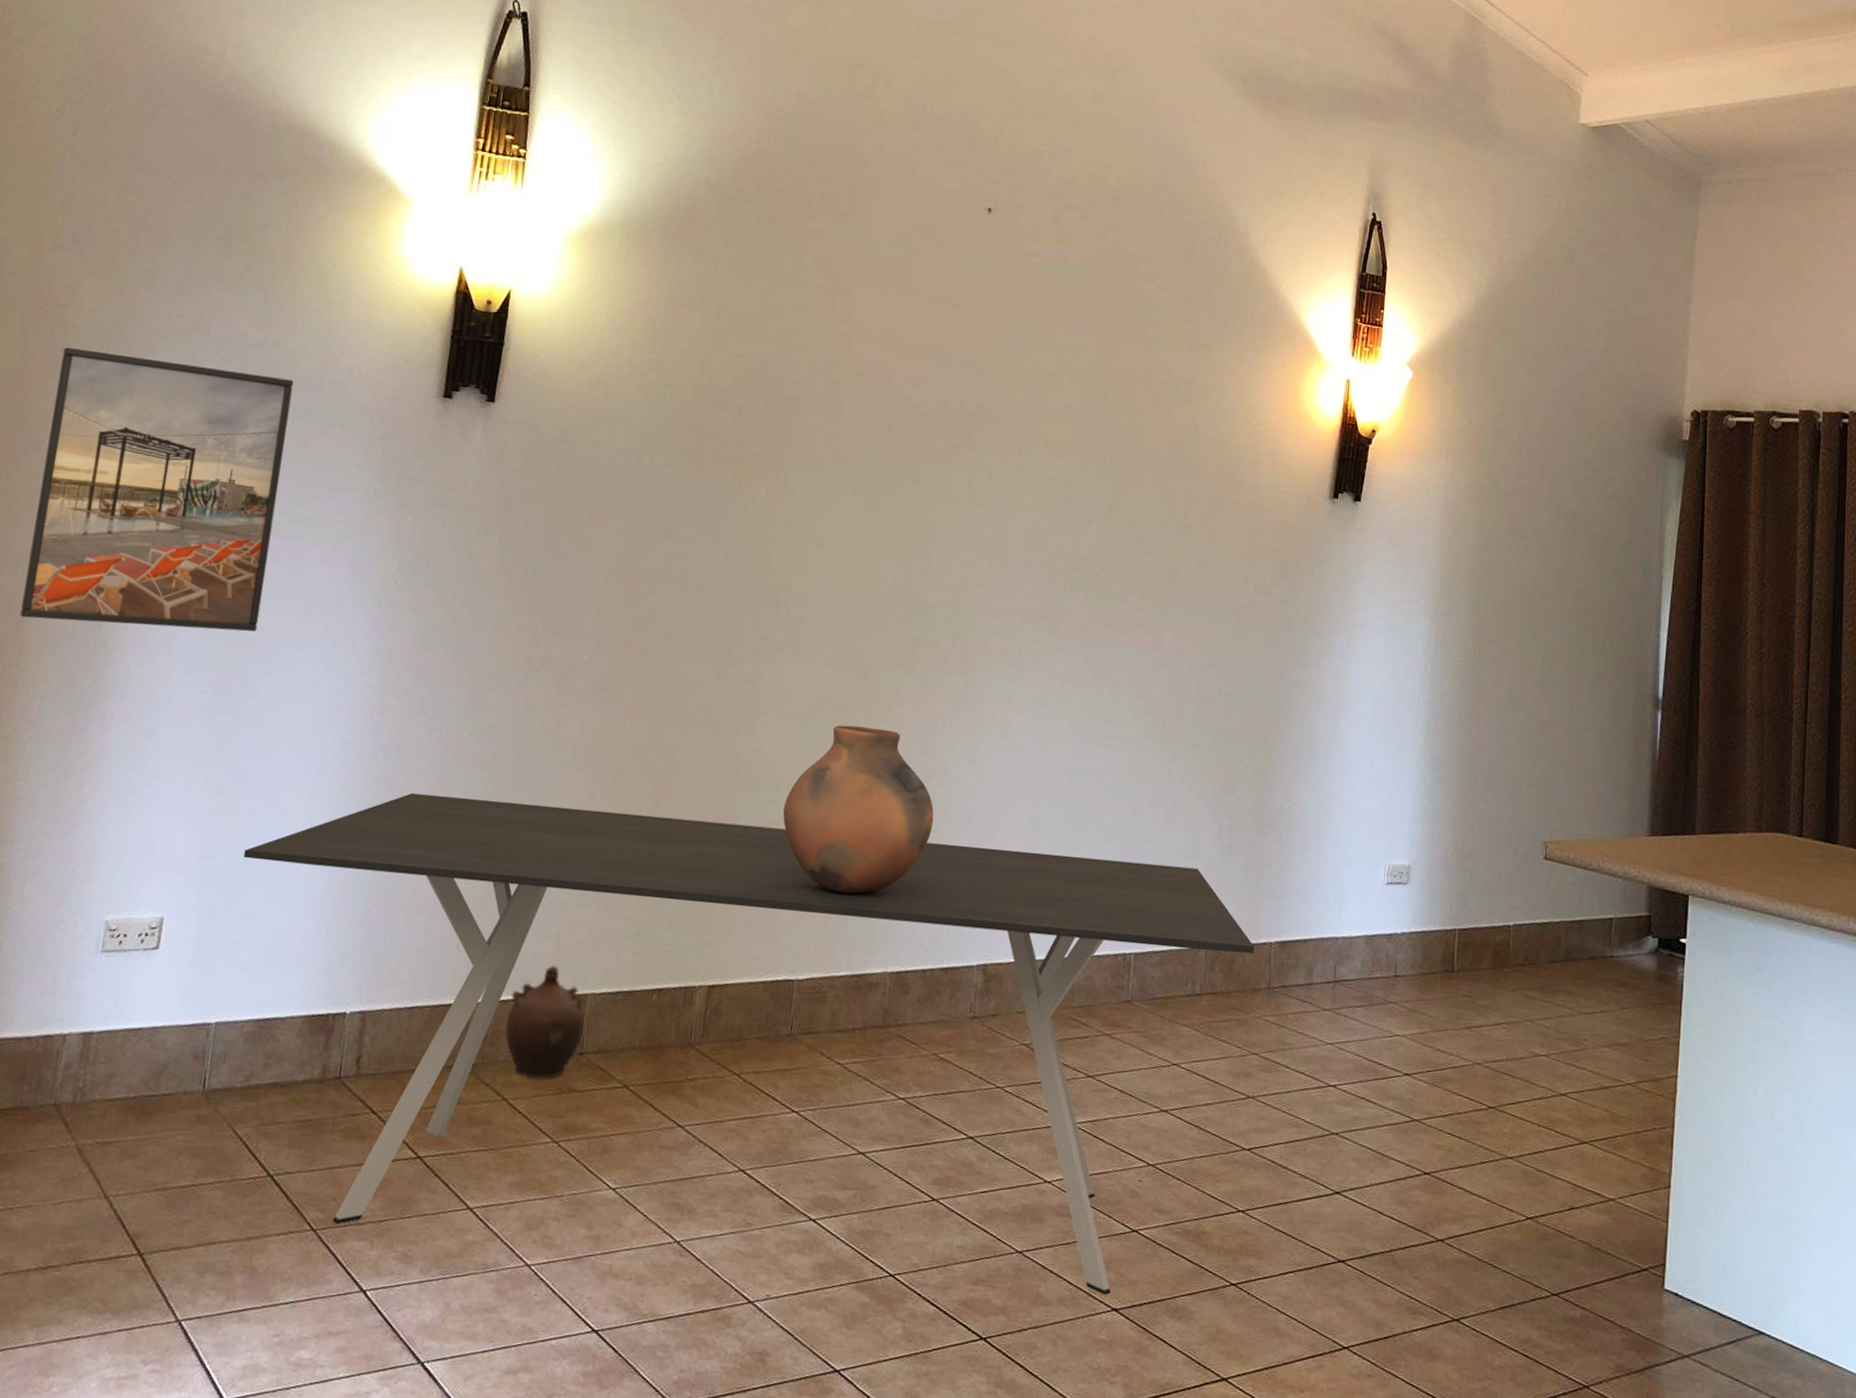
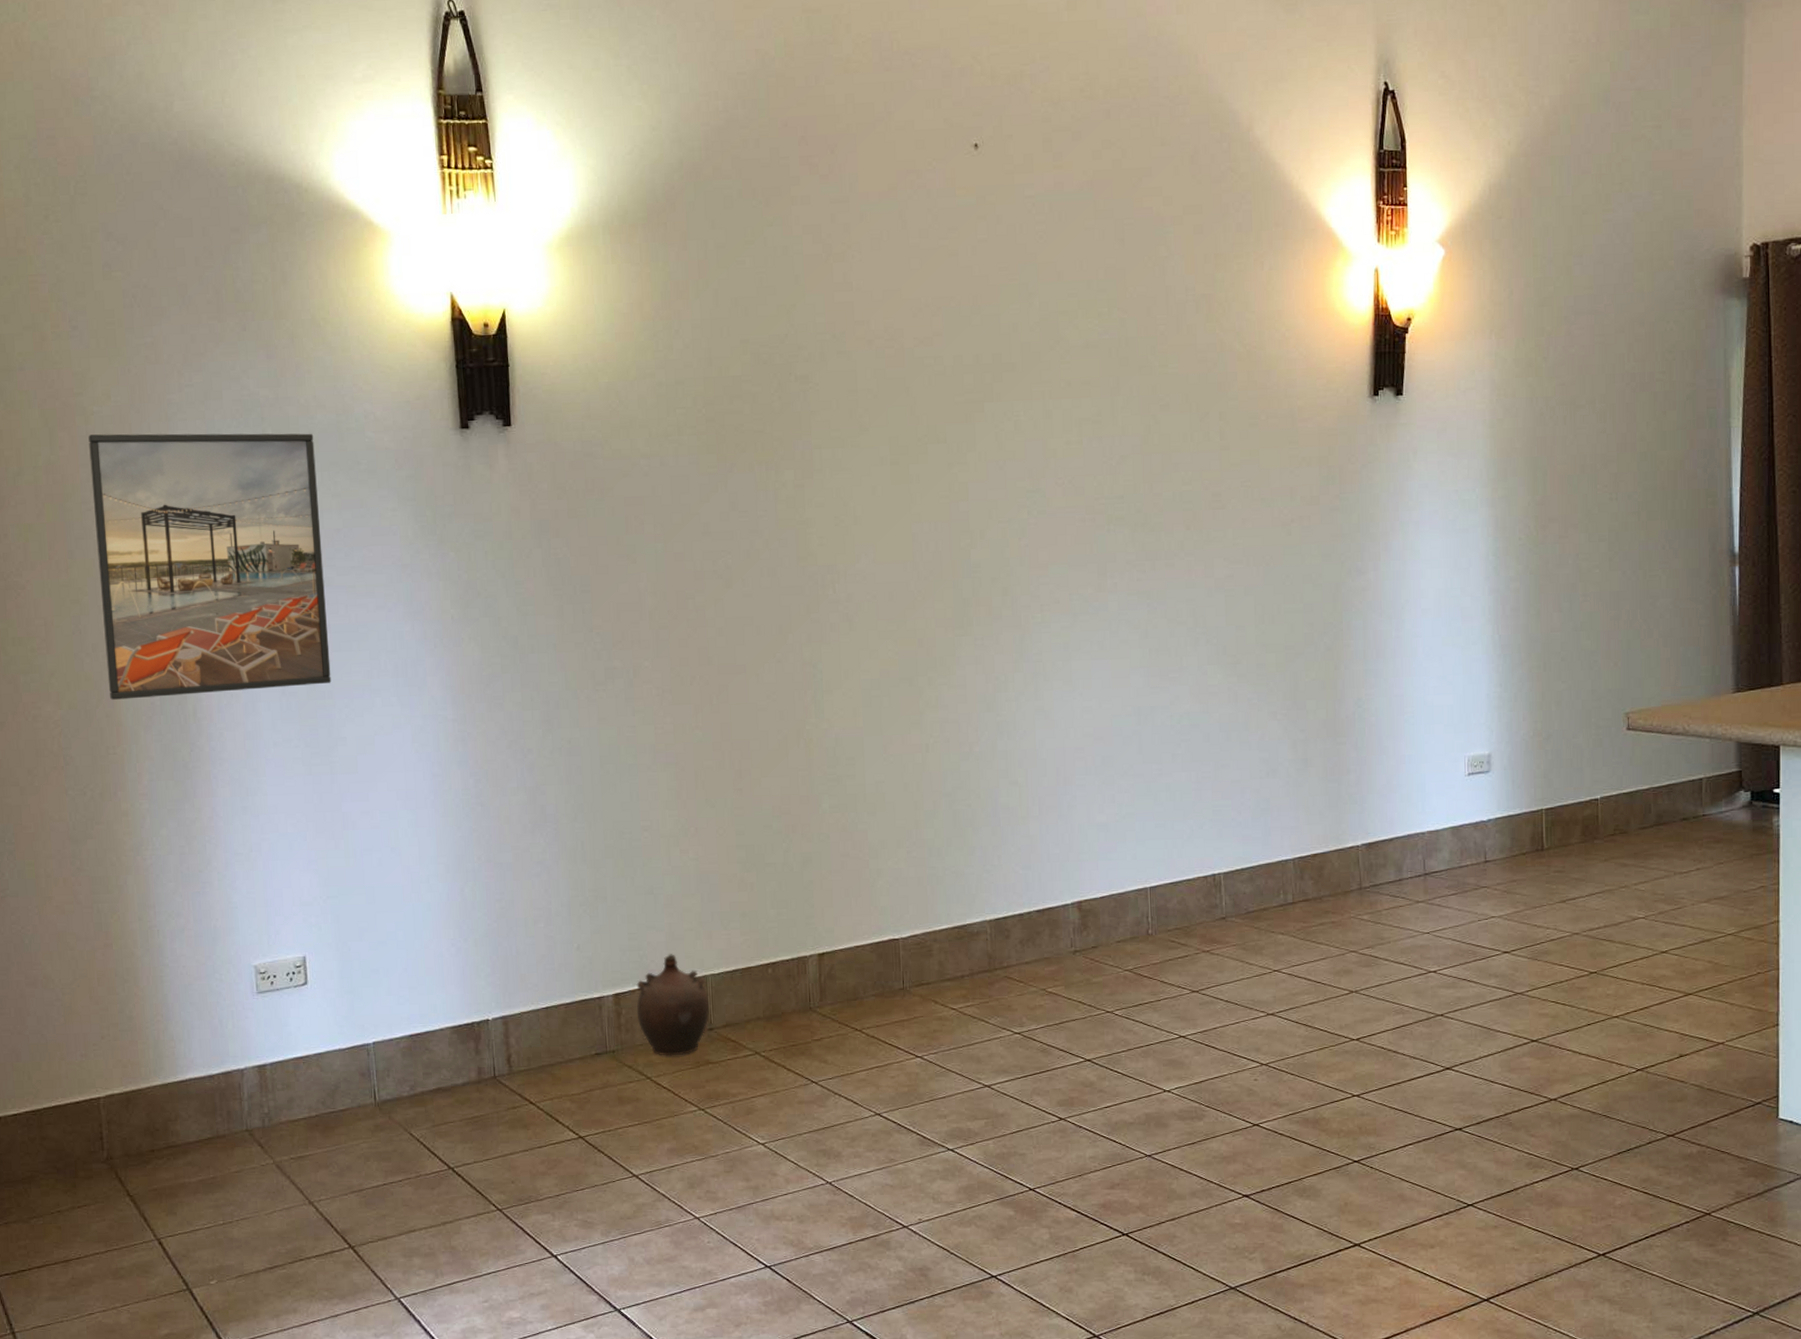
dining table: present [244,793,1255,1295] -> none [365,784,1342,1203]
vase: present [782,725,934,894] -> none [862,692,1010,853]

